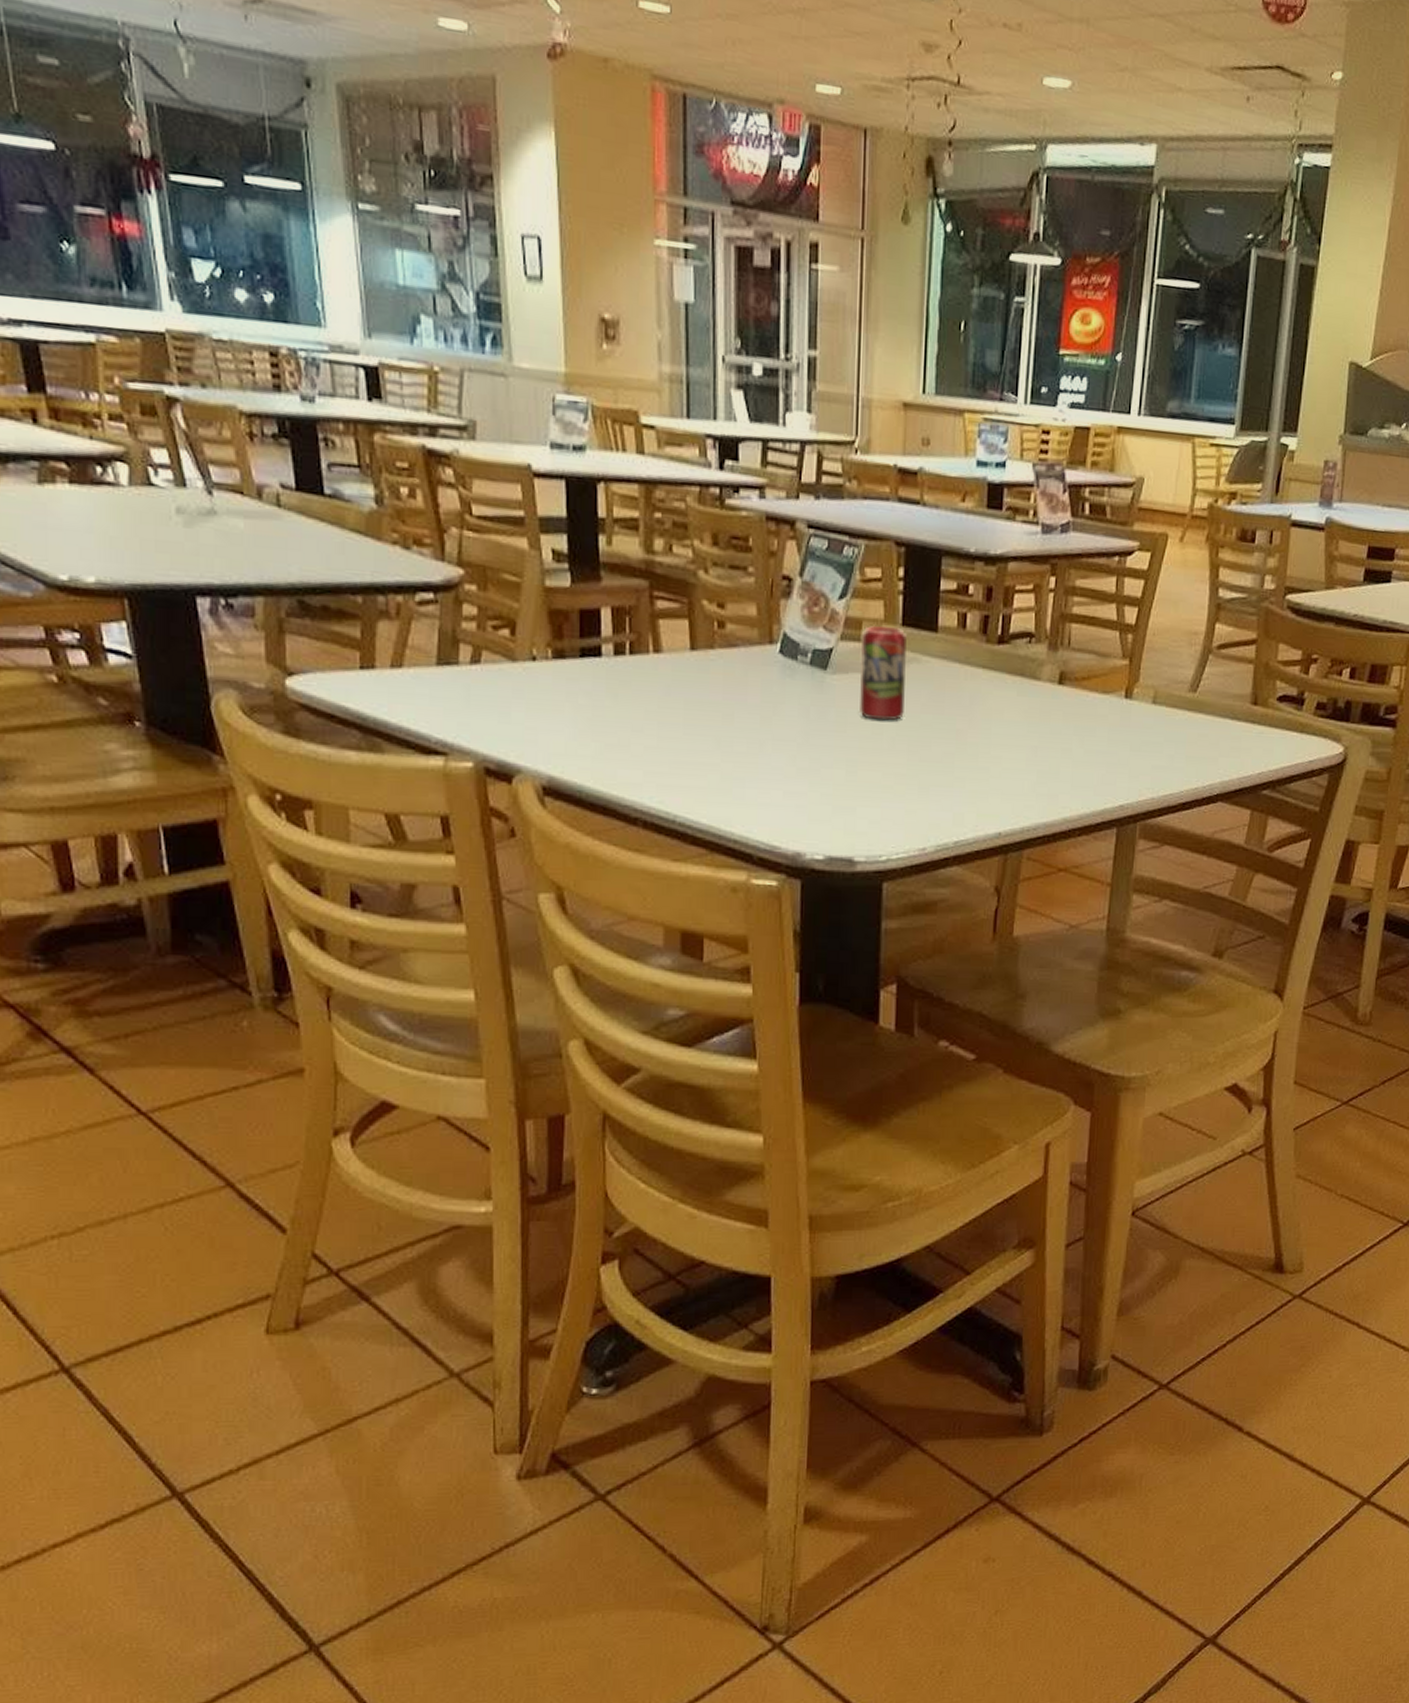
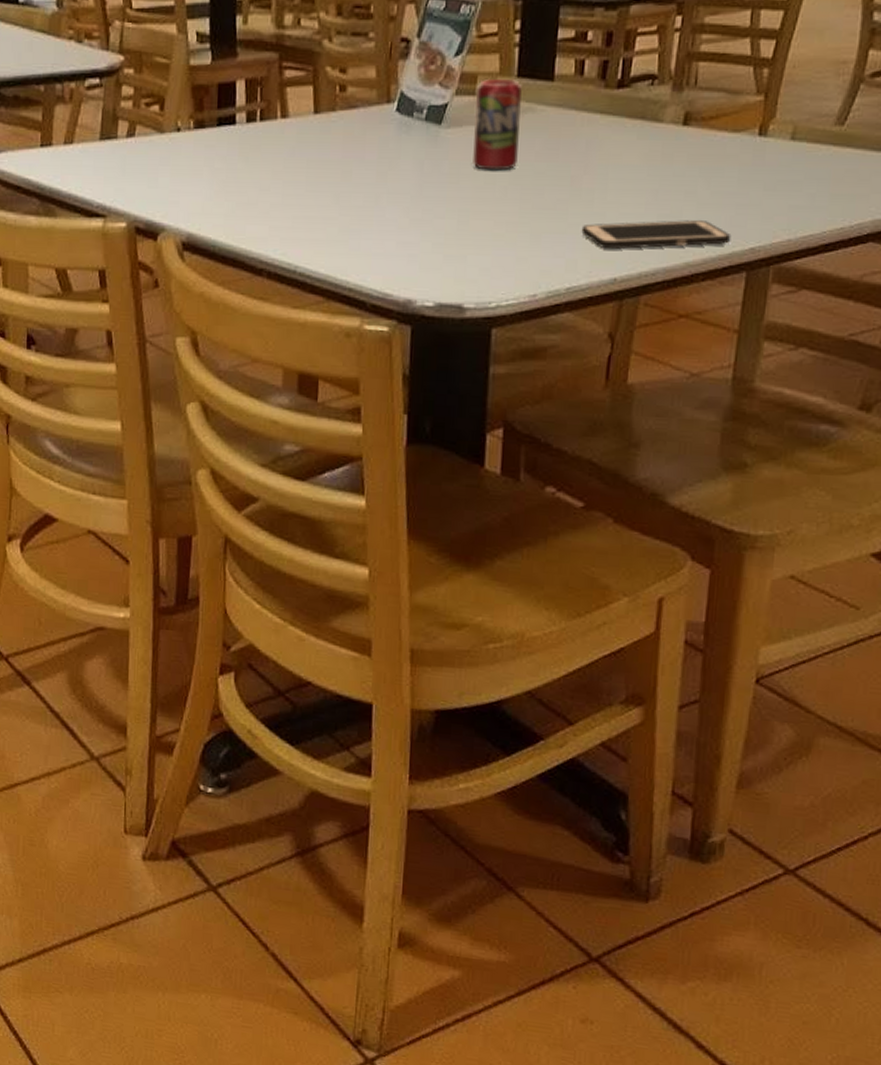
cell phone: none [967,776,1103,804] -> present [581,220,732,250]

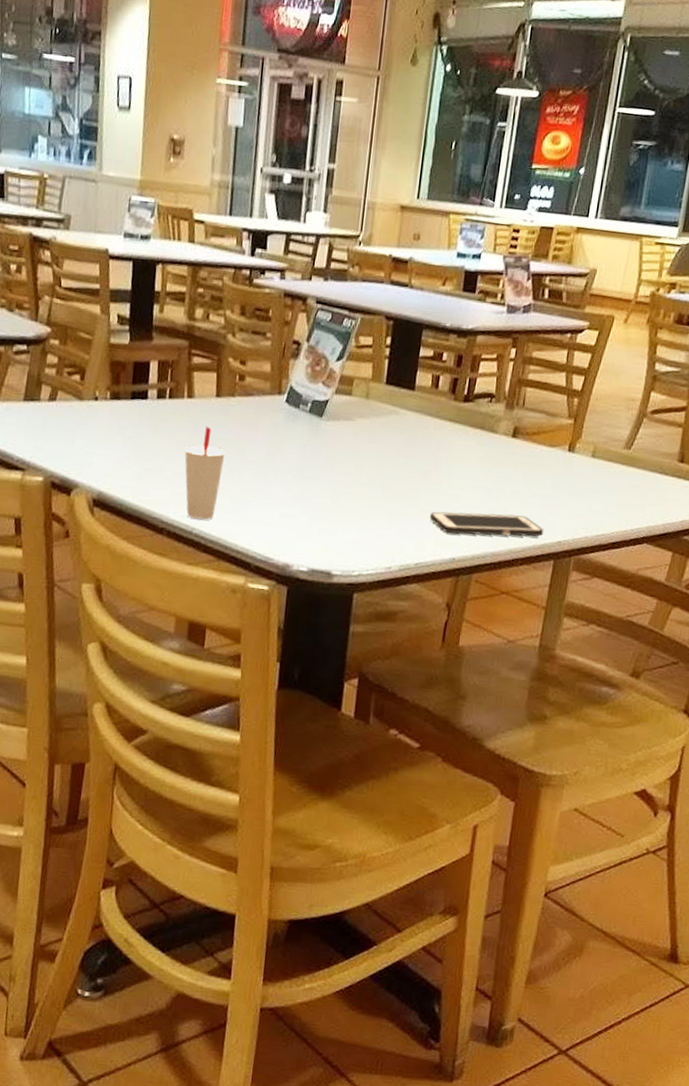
cup: none [281,148,329,256] -> present [184,426,226,520]
pop: present [473,78,522,171] -> none [346,382,389,461]

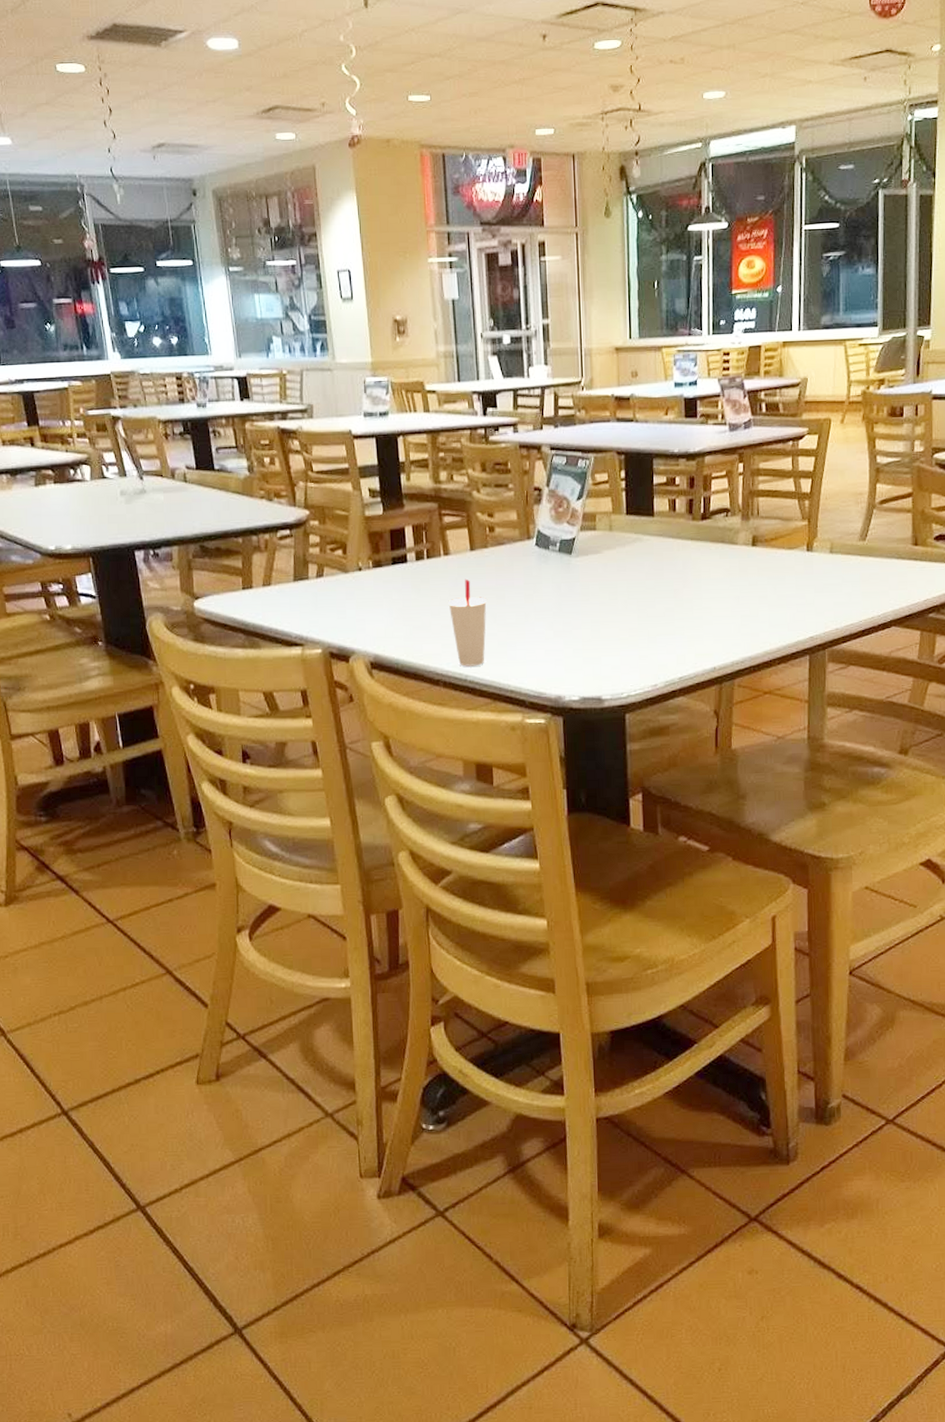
cell phone: present [429,511,544,537] -> none [686,618,796,645]

